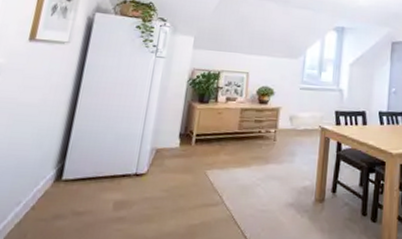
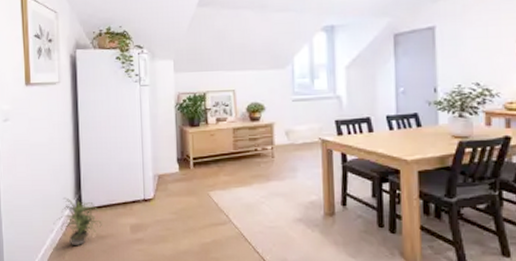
potted plant: none [22,165,82,222] -> present [53,197,102,245]

